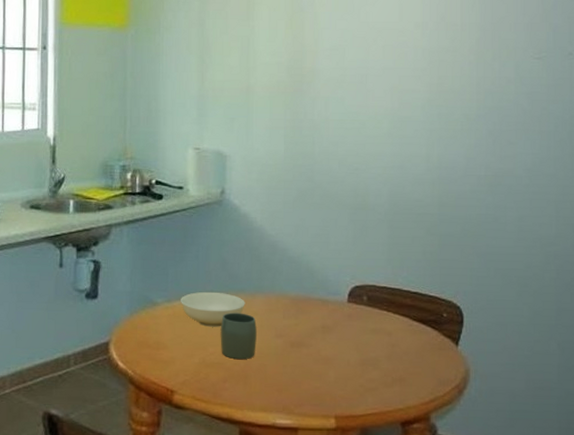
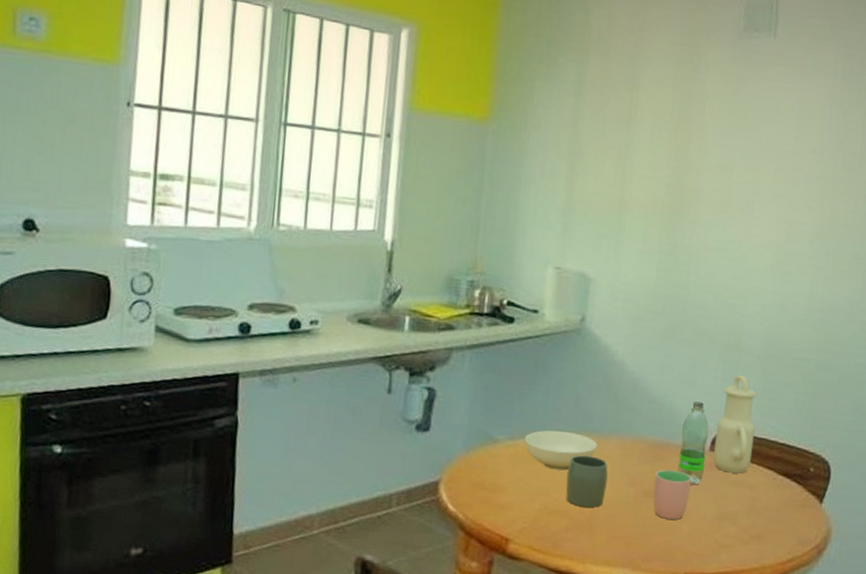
cup: none [299,321,333,367] -> present [653,469,692,520]
bottle: none [320,259,345,335] -> present [677,401,709,485]
teapot: none [352,232,388,322] -> present [713,375,757,474]

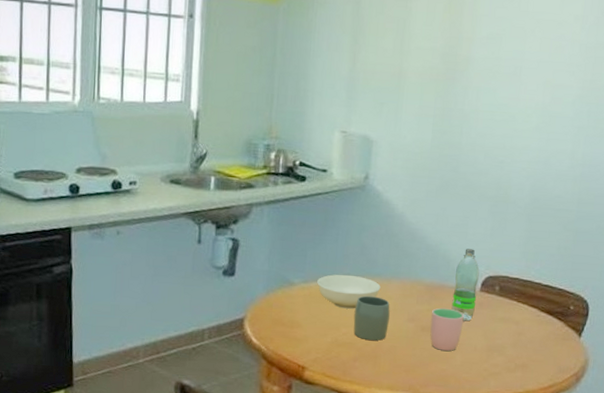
teapot: present [713,375,757,474] -> none [483,224,523,311]

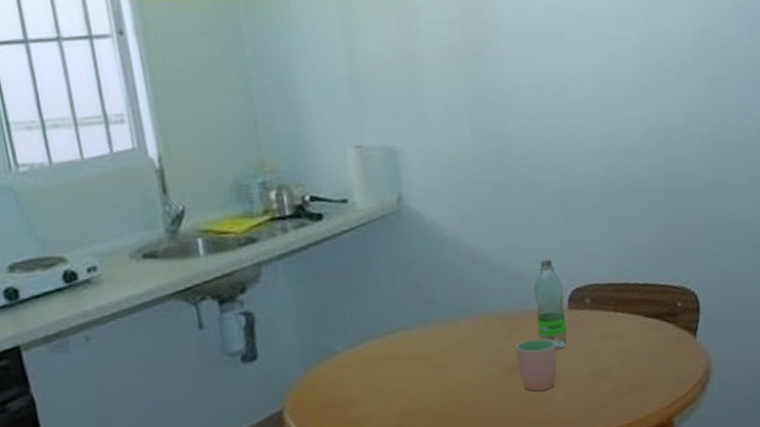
bowl: present [317,274,381,309] -> none [366,324,447,369]
mug: present [353,295,390,341] -> none [420,344,468,401]

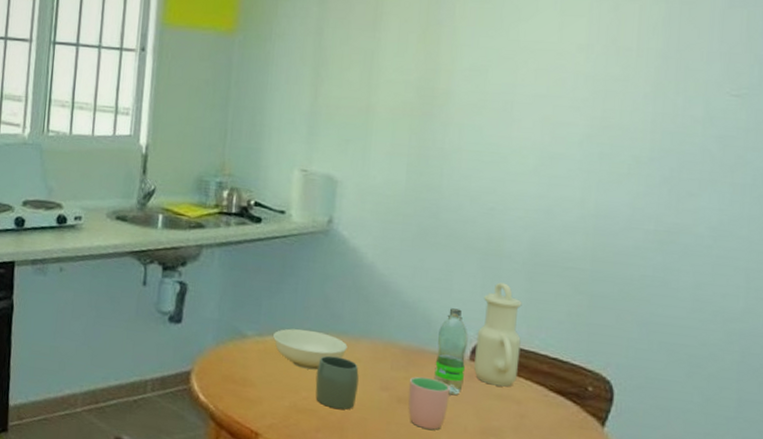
bowl: none [366,324,447,369] -> present [273,328,348,370]
mug: none [420,344,468,401] -> present [315,355,359,410]
teapot: none [570,221,614,328] -> present [474,282,522,387]

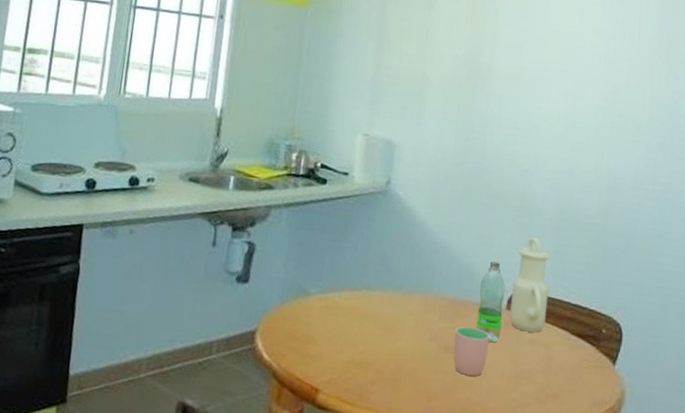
bowl: present [273,328,348,370] -> none [335,285,402,325]
mug: present [315,355,359,410] -> none [372,310,411,361]

